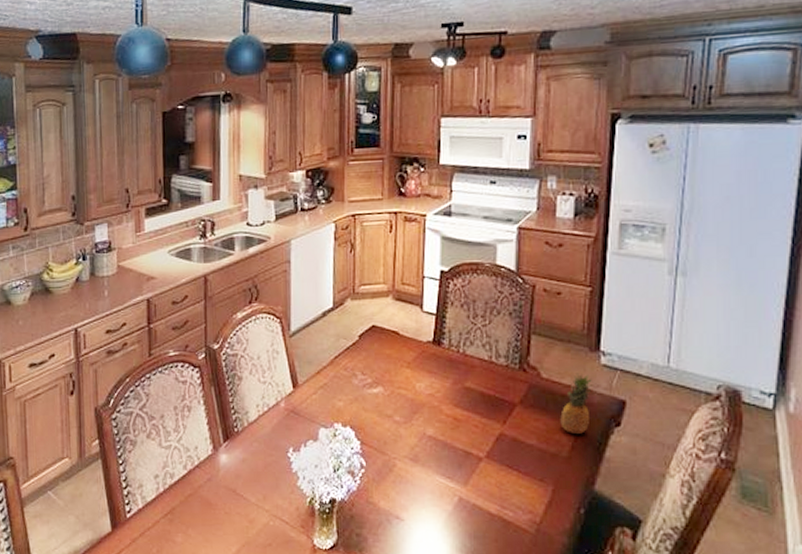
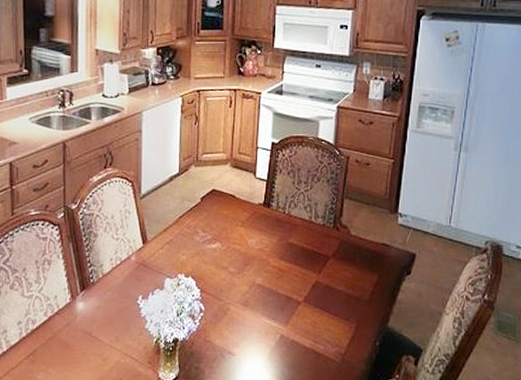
fruit: present [560,373,592,434] -> none [364,231,390,281]

